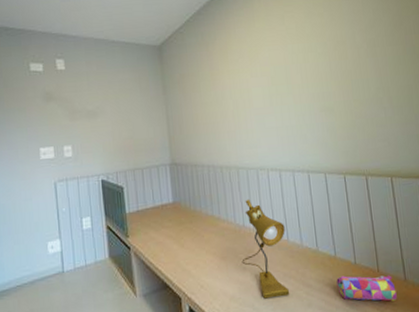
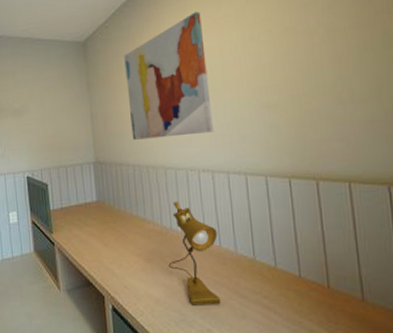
wall art: none [198,23,280,142] -> present [124,11,214,140]
pencil case: present [336,275,397,302] -> none [276,289,352,322]

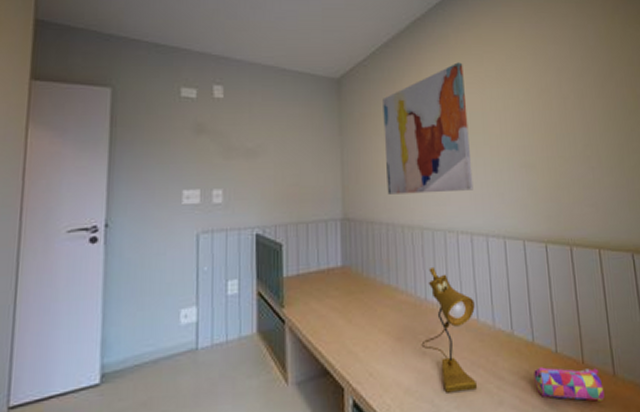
pencil case: none [276,289,352,322] -> present [534,367,605,401]

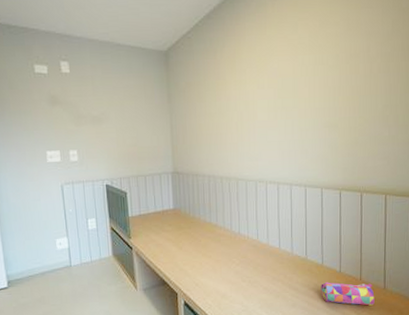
wall art: present [383,62,474,194] -> none [205,31,282,152]
desk lamp: present [421,266,478,393] -> none [235,209,278,298]

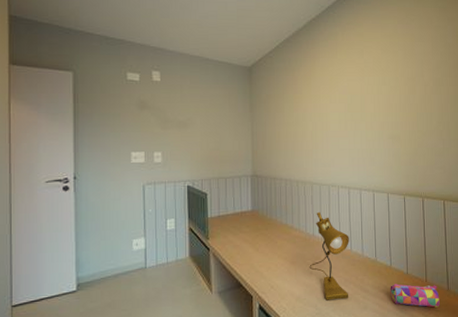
desk lamp: none [235,209,278,298] -> present [309,211,349,301]

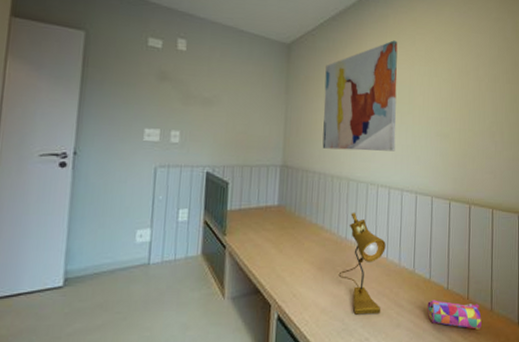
wall art: none [284,55,352,158] -> present [322,40,398,152]

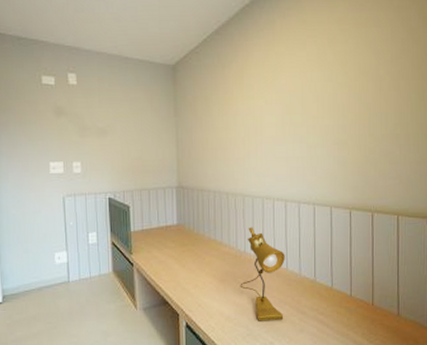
wall art: present [322,40,398,152] -> none [212,47,290,167]
pencil case: present [427,300,482,330] -> none [330,306,388,334]

